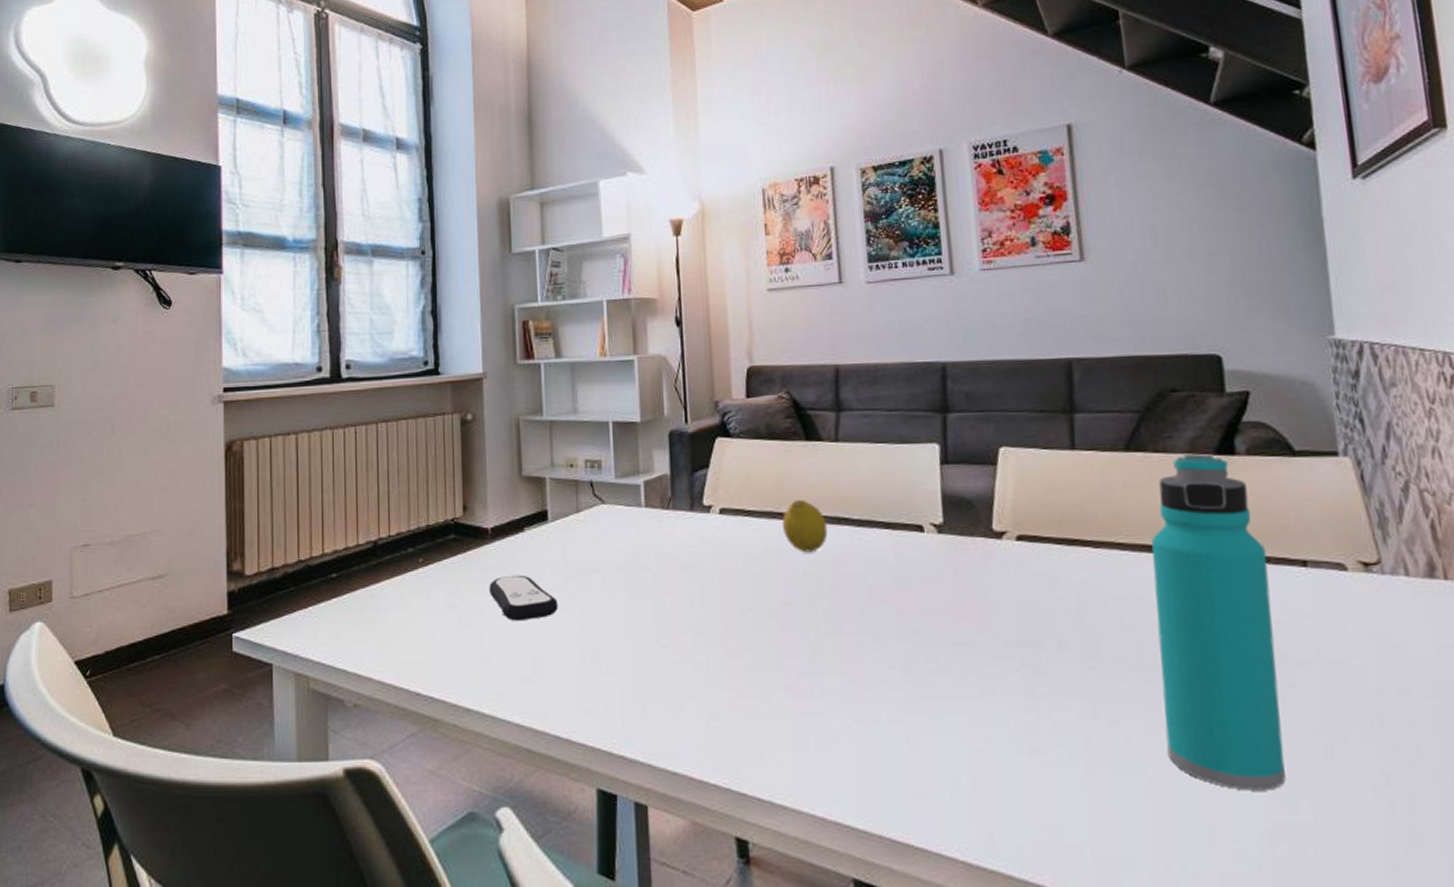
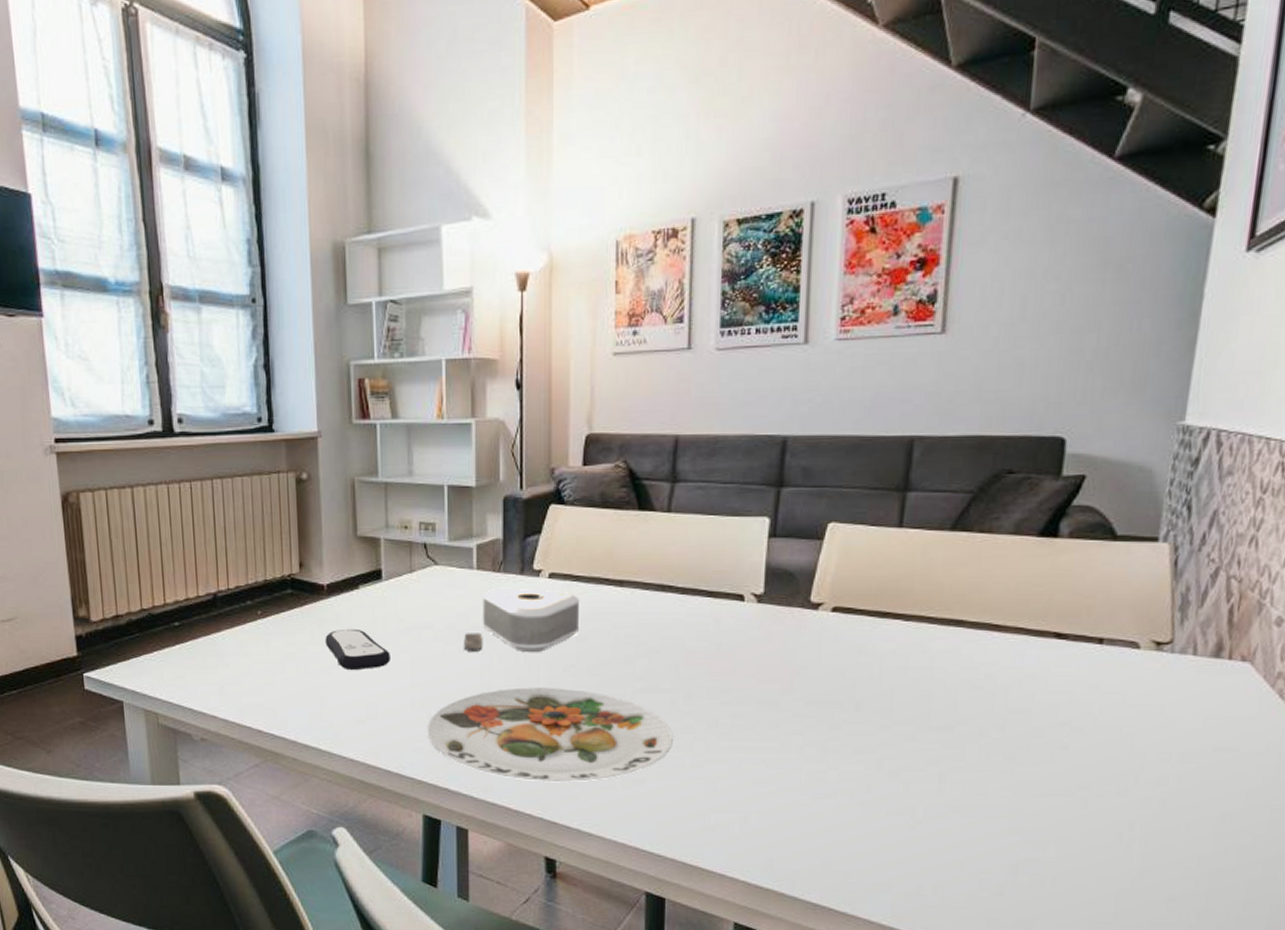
plate: none [598,634,866,745] -> present [426,687,673,783]
speaker: none [635,525,756,596] -> present [464,588,580,653]
fruit: present [781,499,828,553] -> none [608,566,652,617]
water bottle: present [1151,454,1286,791] -> none [939,536,1068,833]

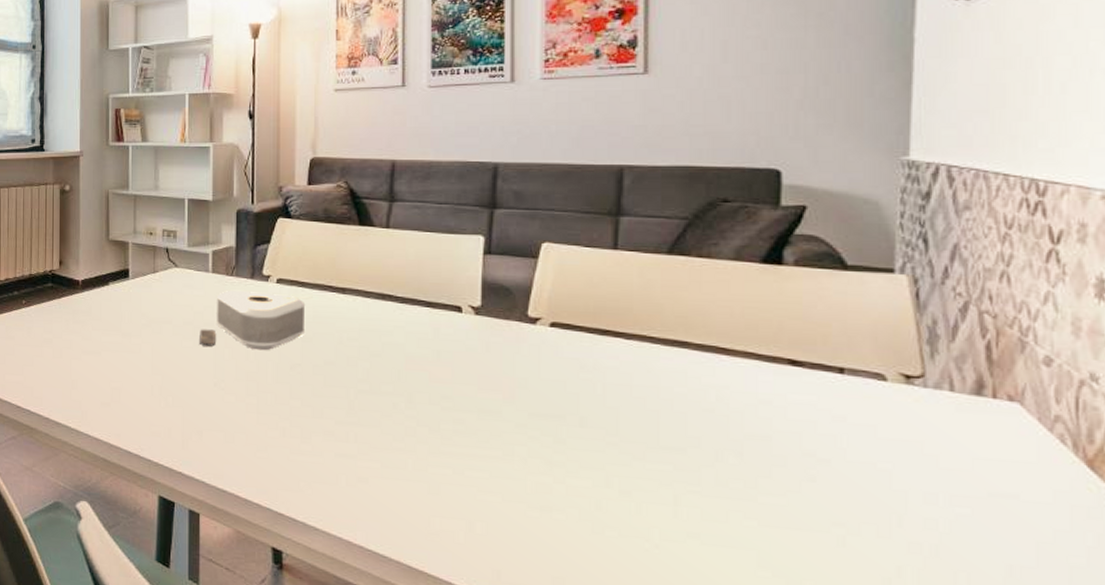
remote control: present [325,628,390,669] -> none [78,319,134,357]
plate: present [426,687,673,783] -> none [164,382,395,476]

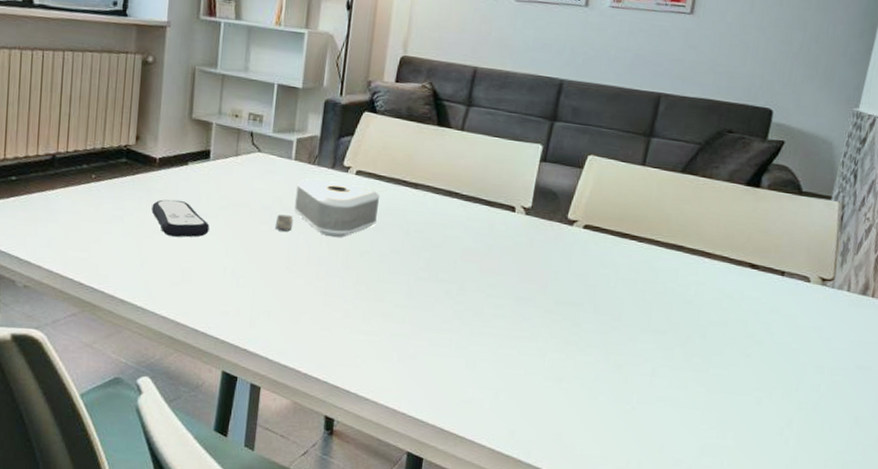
remote control: none [78,319,134,357] -> present [151,199,210,238]

